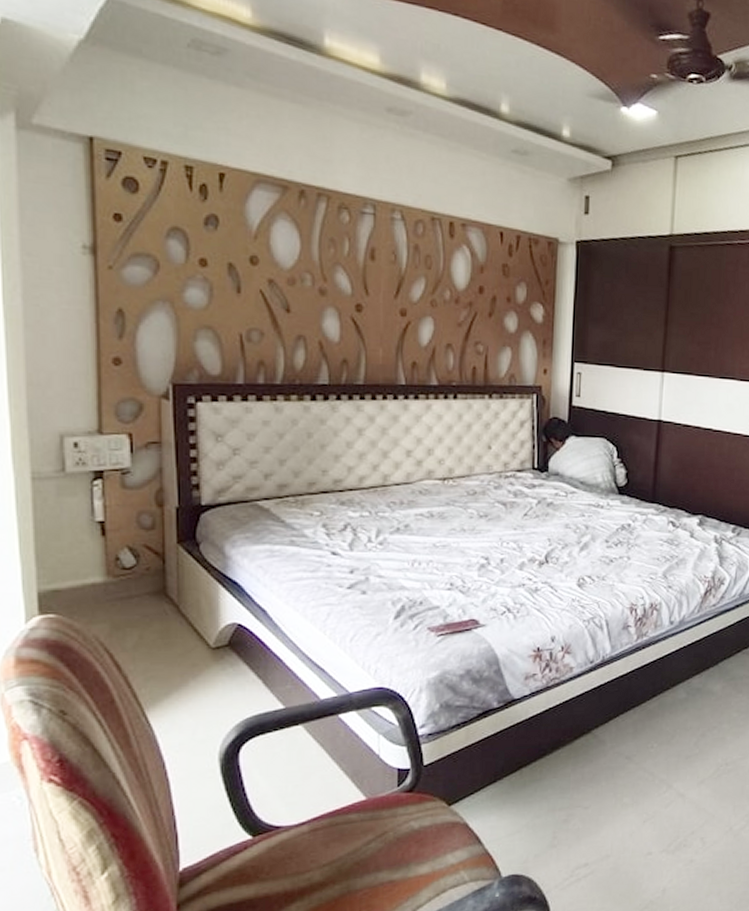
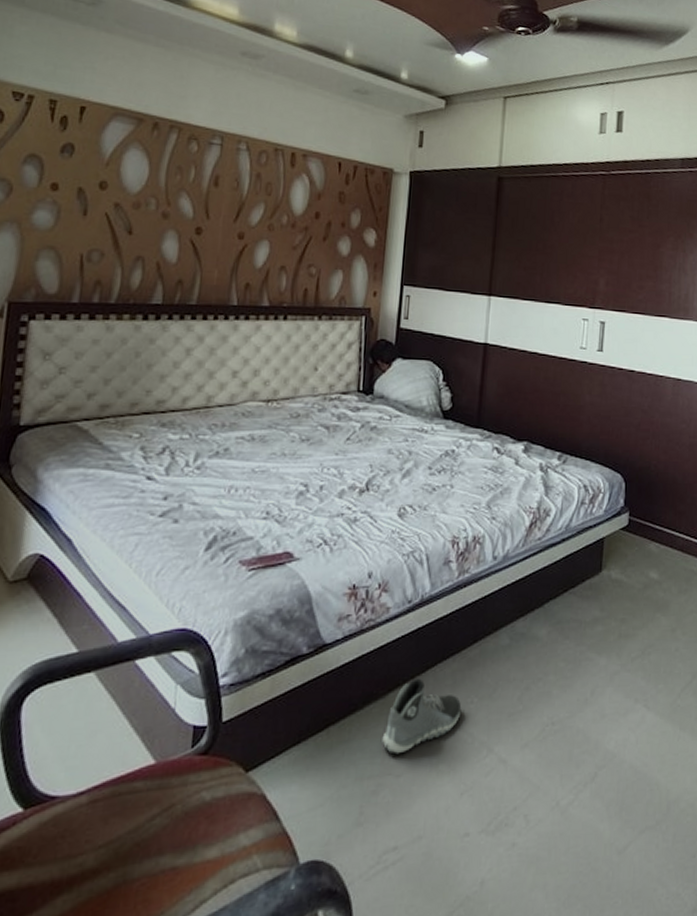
sneaker: none [570,727,643,791] -> present [382,678,462,755]

